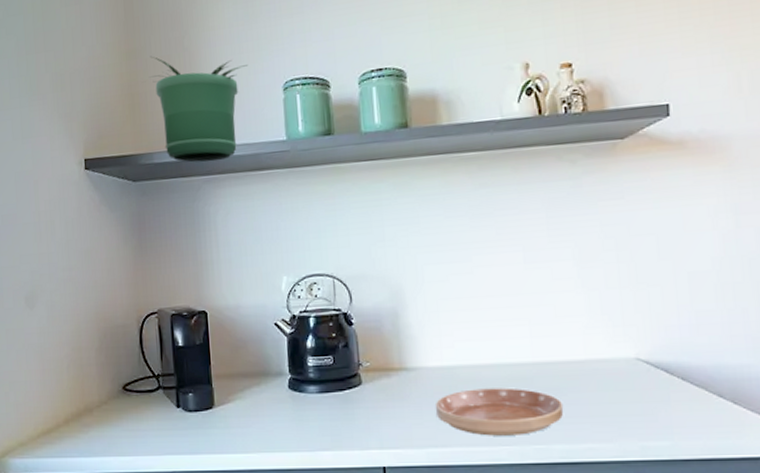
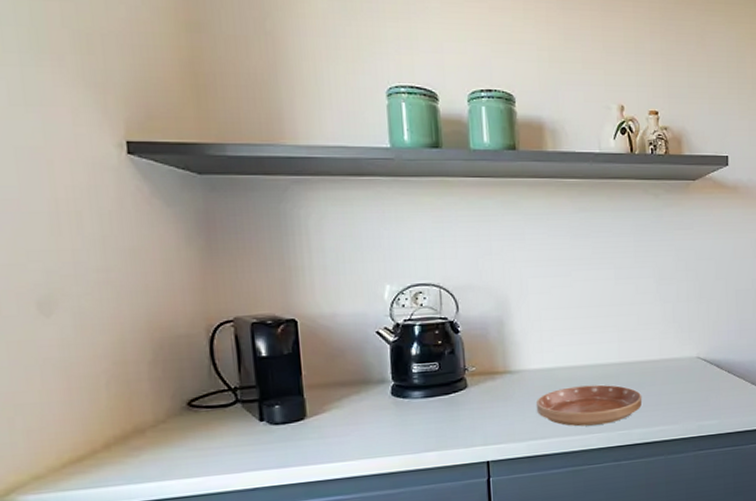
planter: present [150,56,249,163] -> none [219,33,347,161]

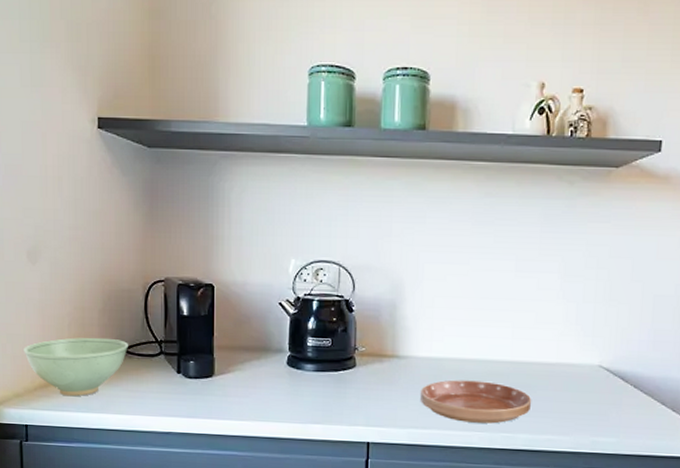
bowl: none [42,393,194,469] -> present [24,337,129,397]

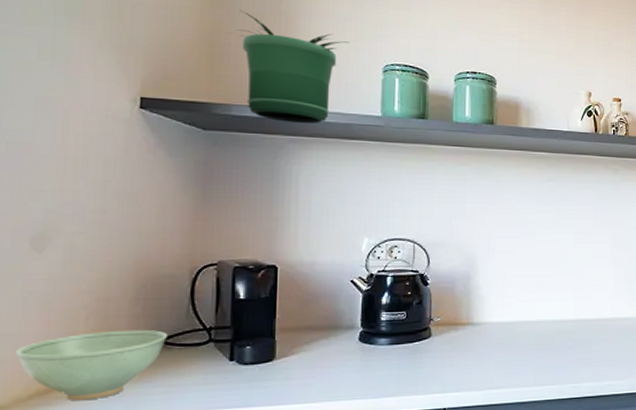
planter: none [173,18,276,138] -> present [237,10,350,124]
saucer: present [419,380,532,424] -> none [494,339,593,378]

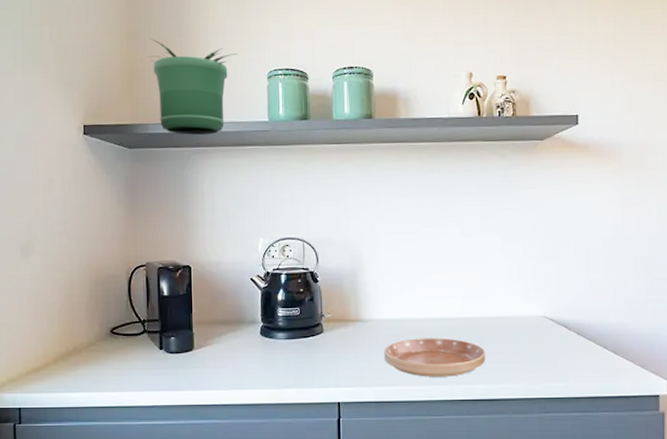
bowl: present [16,329,169,401] -> none [17,321,115,378]
saucer: none [494,339,593,378] -> present [383,338,486,377]

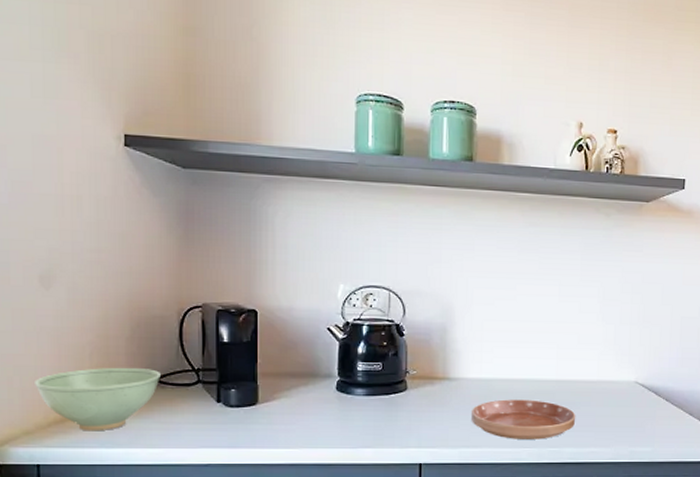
bowl: none [17,321,115,378] -> present [35,367,162,432]
planter: present [148,38,238,136] -> none [210,37,322,162]

